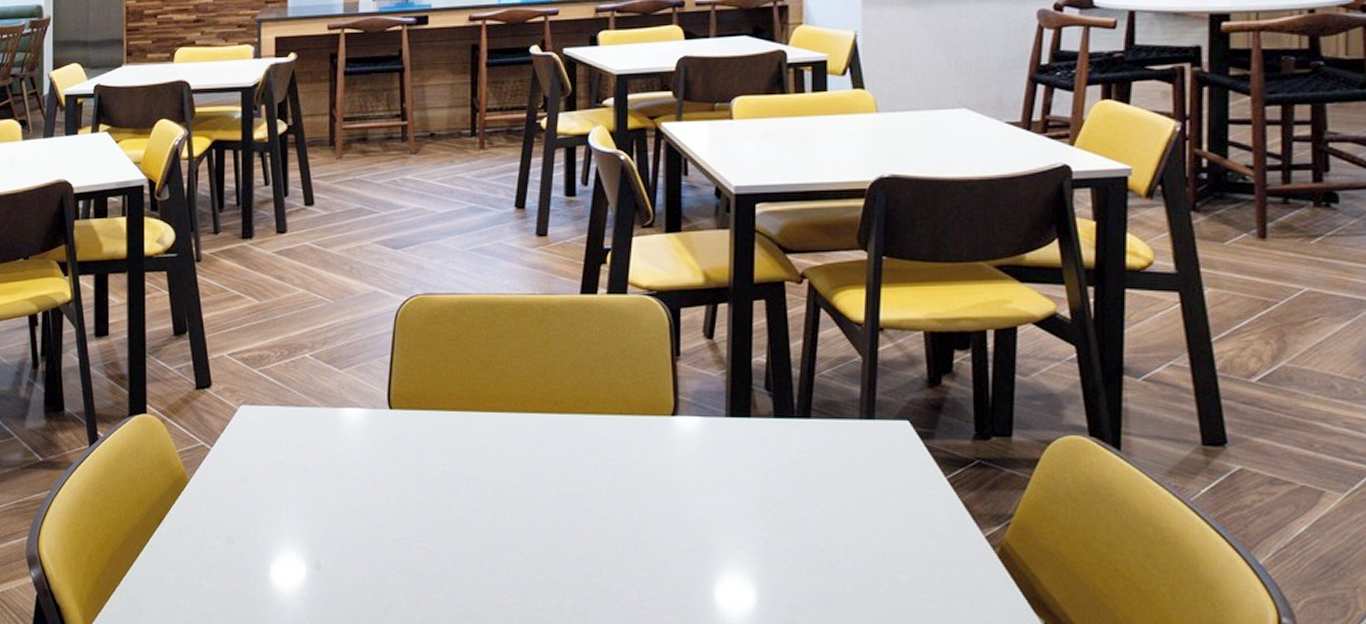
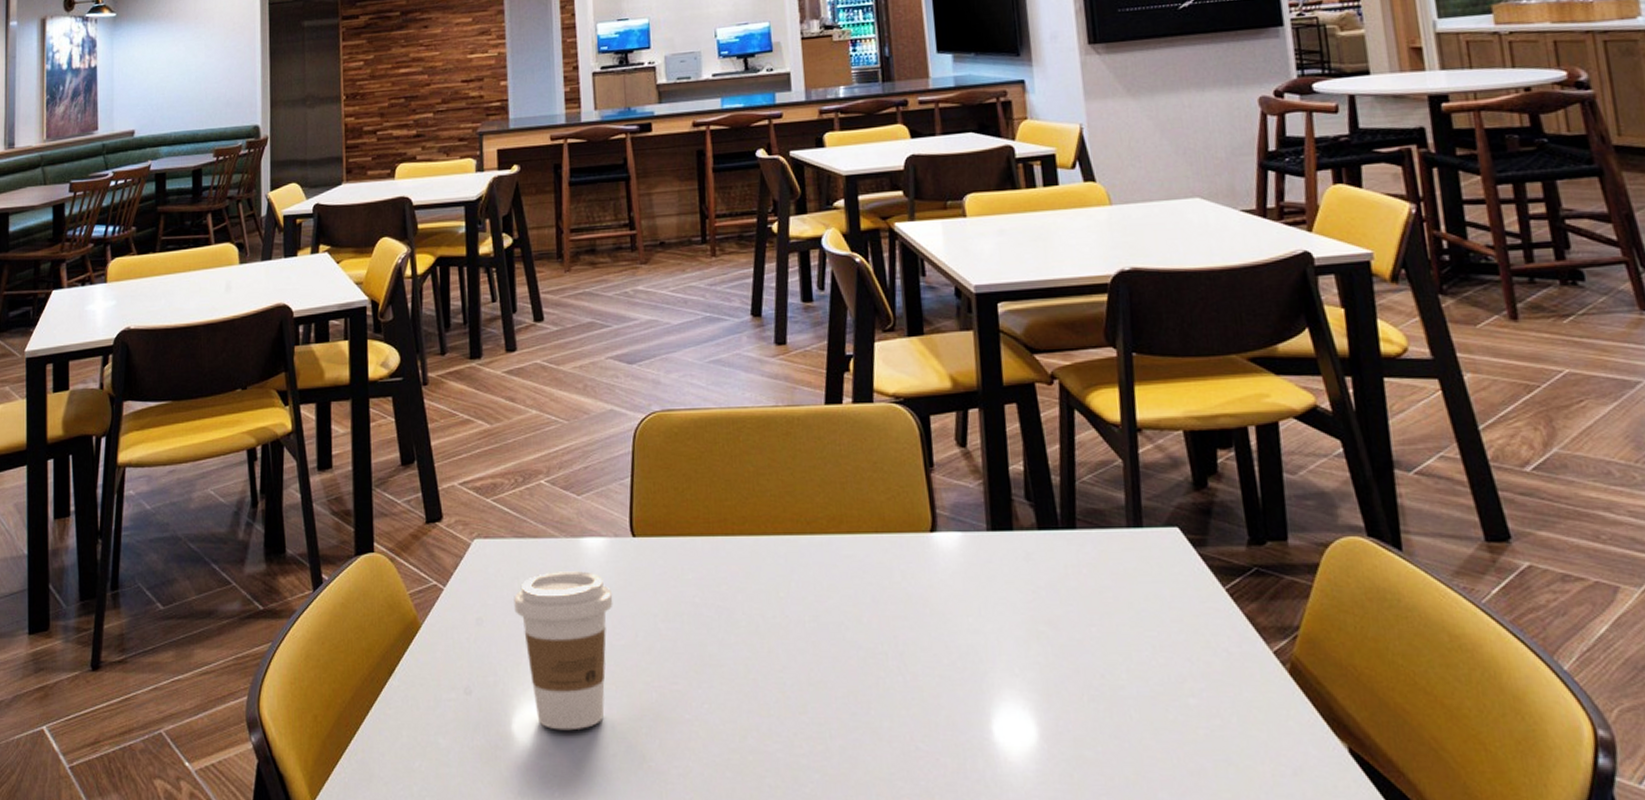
coffee cup: none [276,438,369,579] -> present [514,571,613,731]

